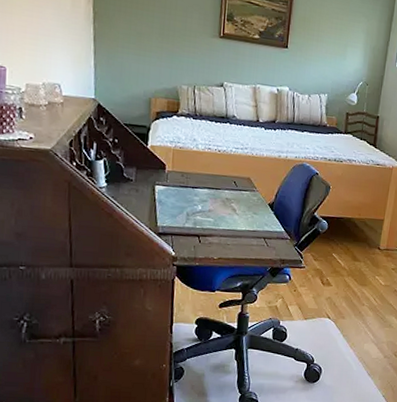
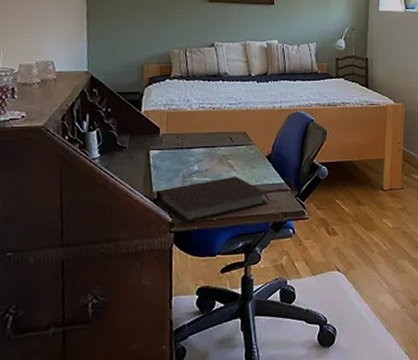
notebook: none [160,219,268,259] -> present [155,177,268,223]

